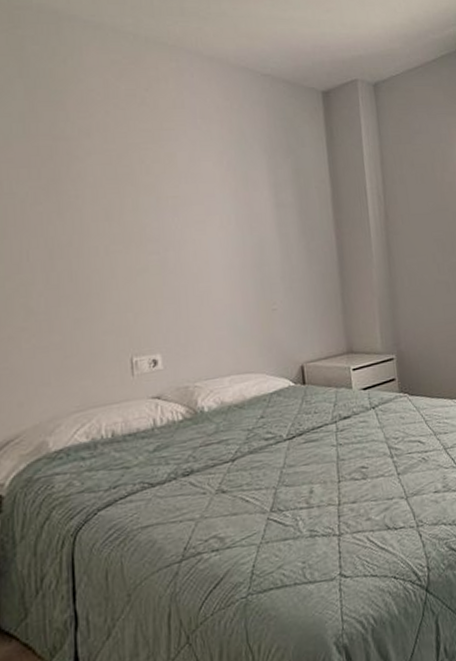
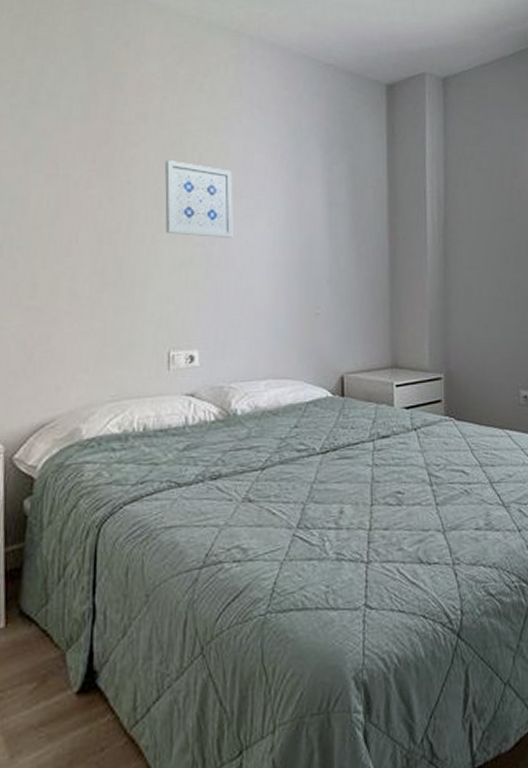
wall art: none [113,173,187,245] -> present [165,161,233,238]

